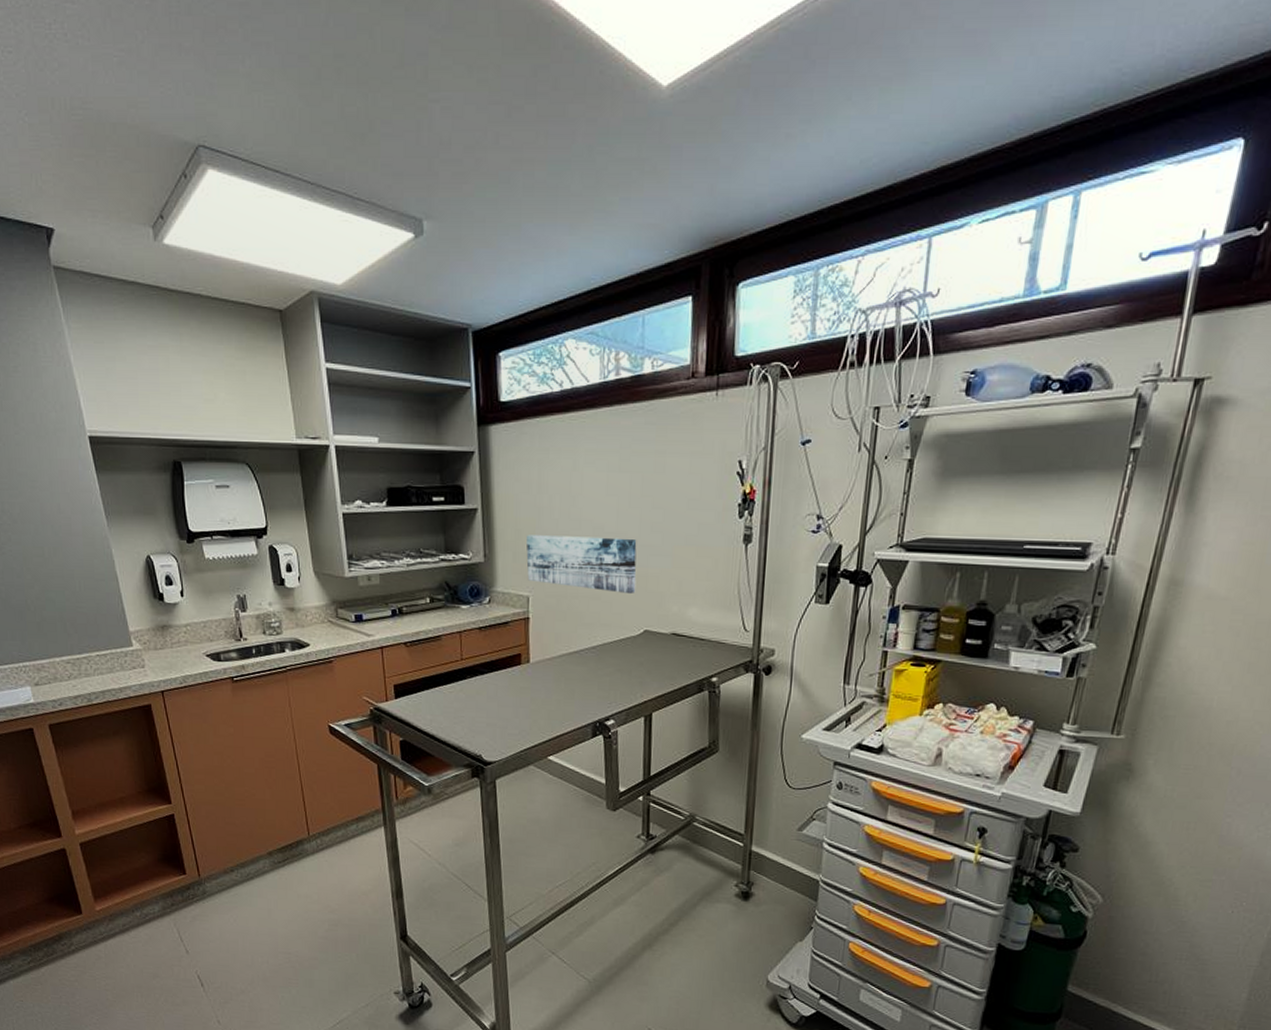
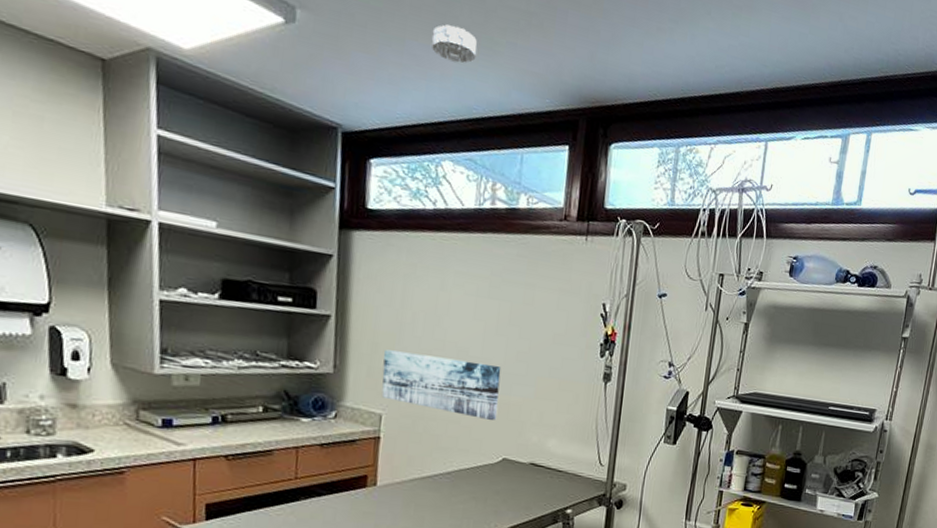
smoke detector: none [545,196,591,235] -> present [431,24,478,63]

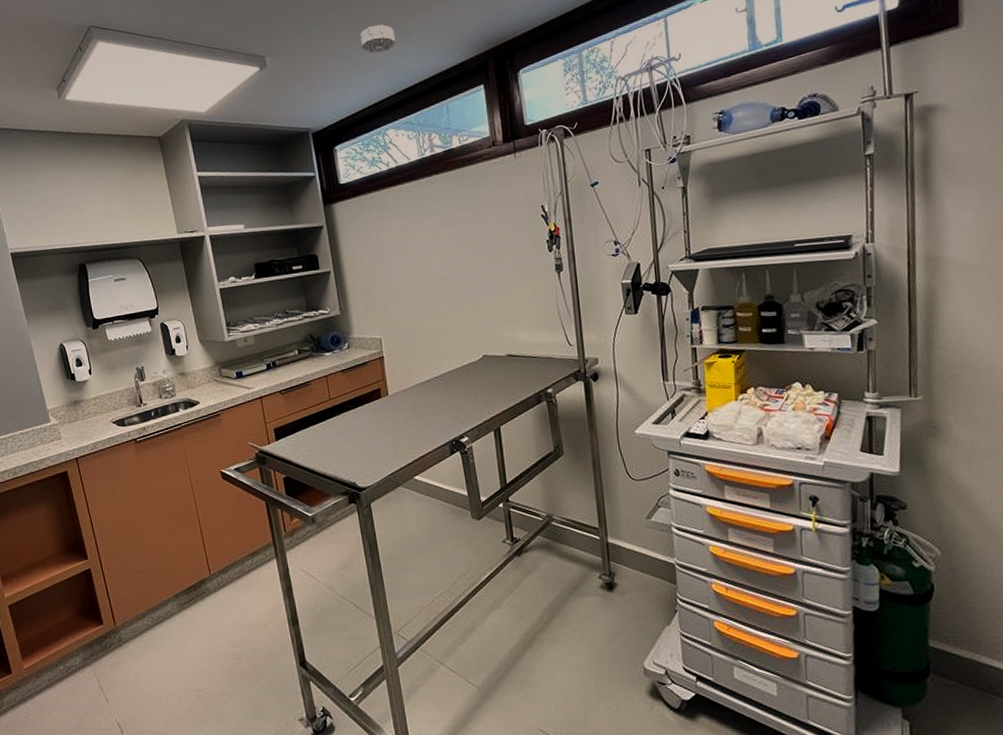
wall art: present [381,349,502,421] -> none [373,280,471,327]

